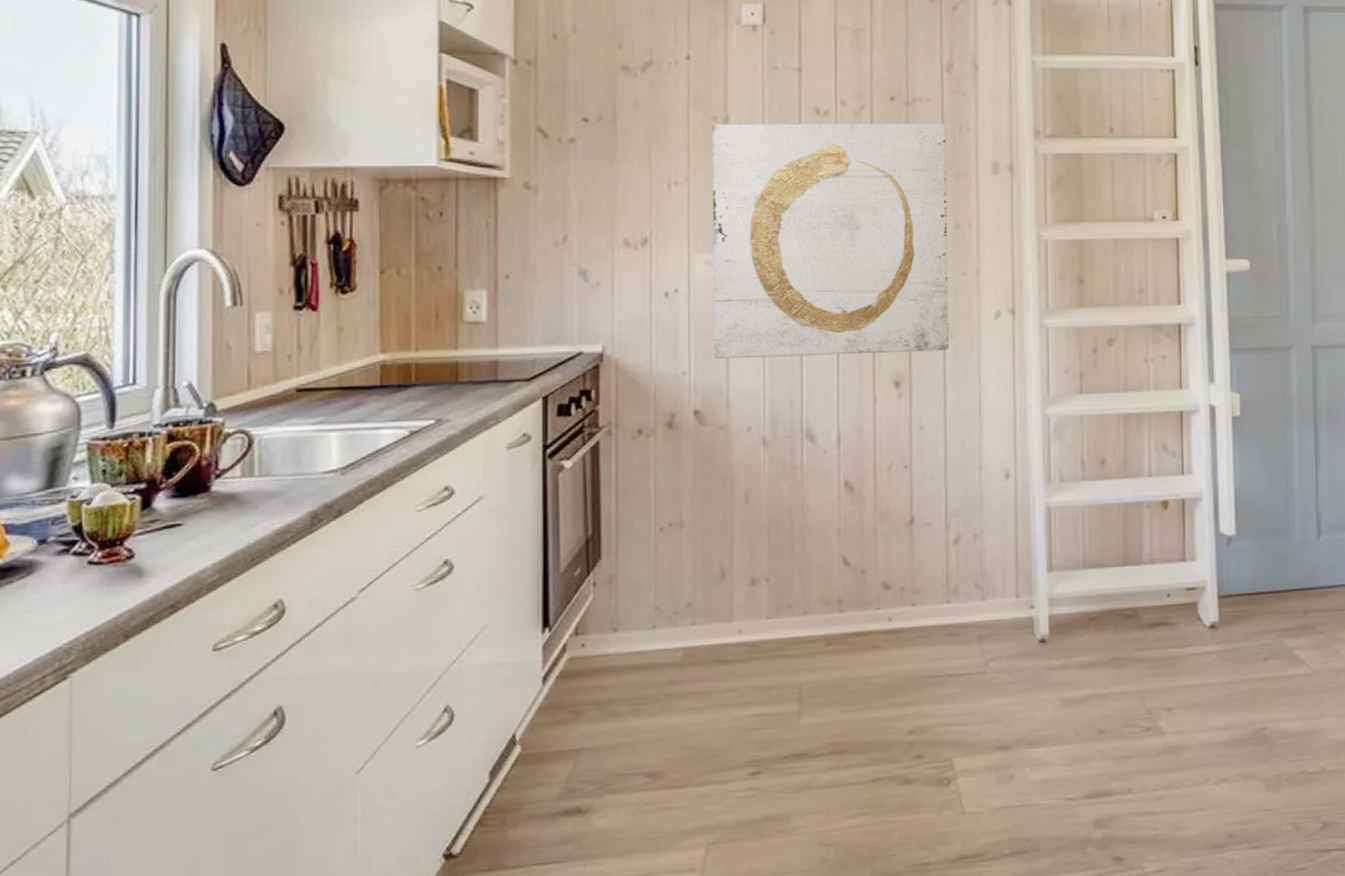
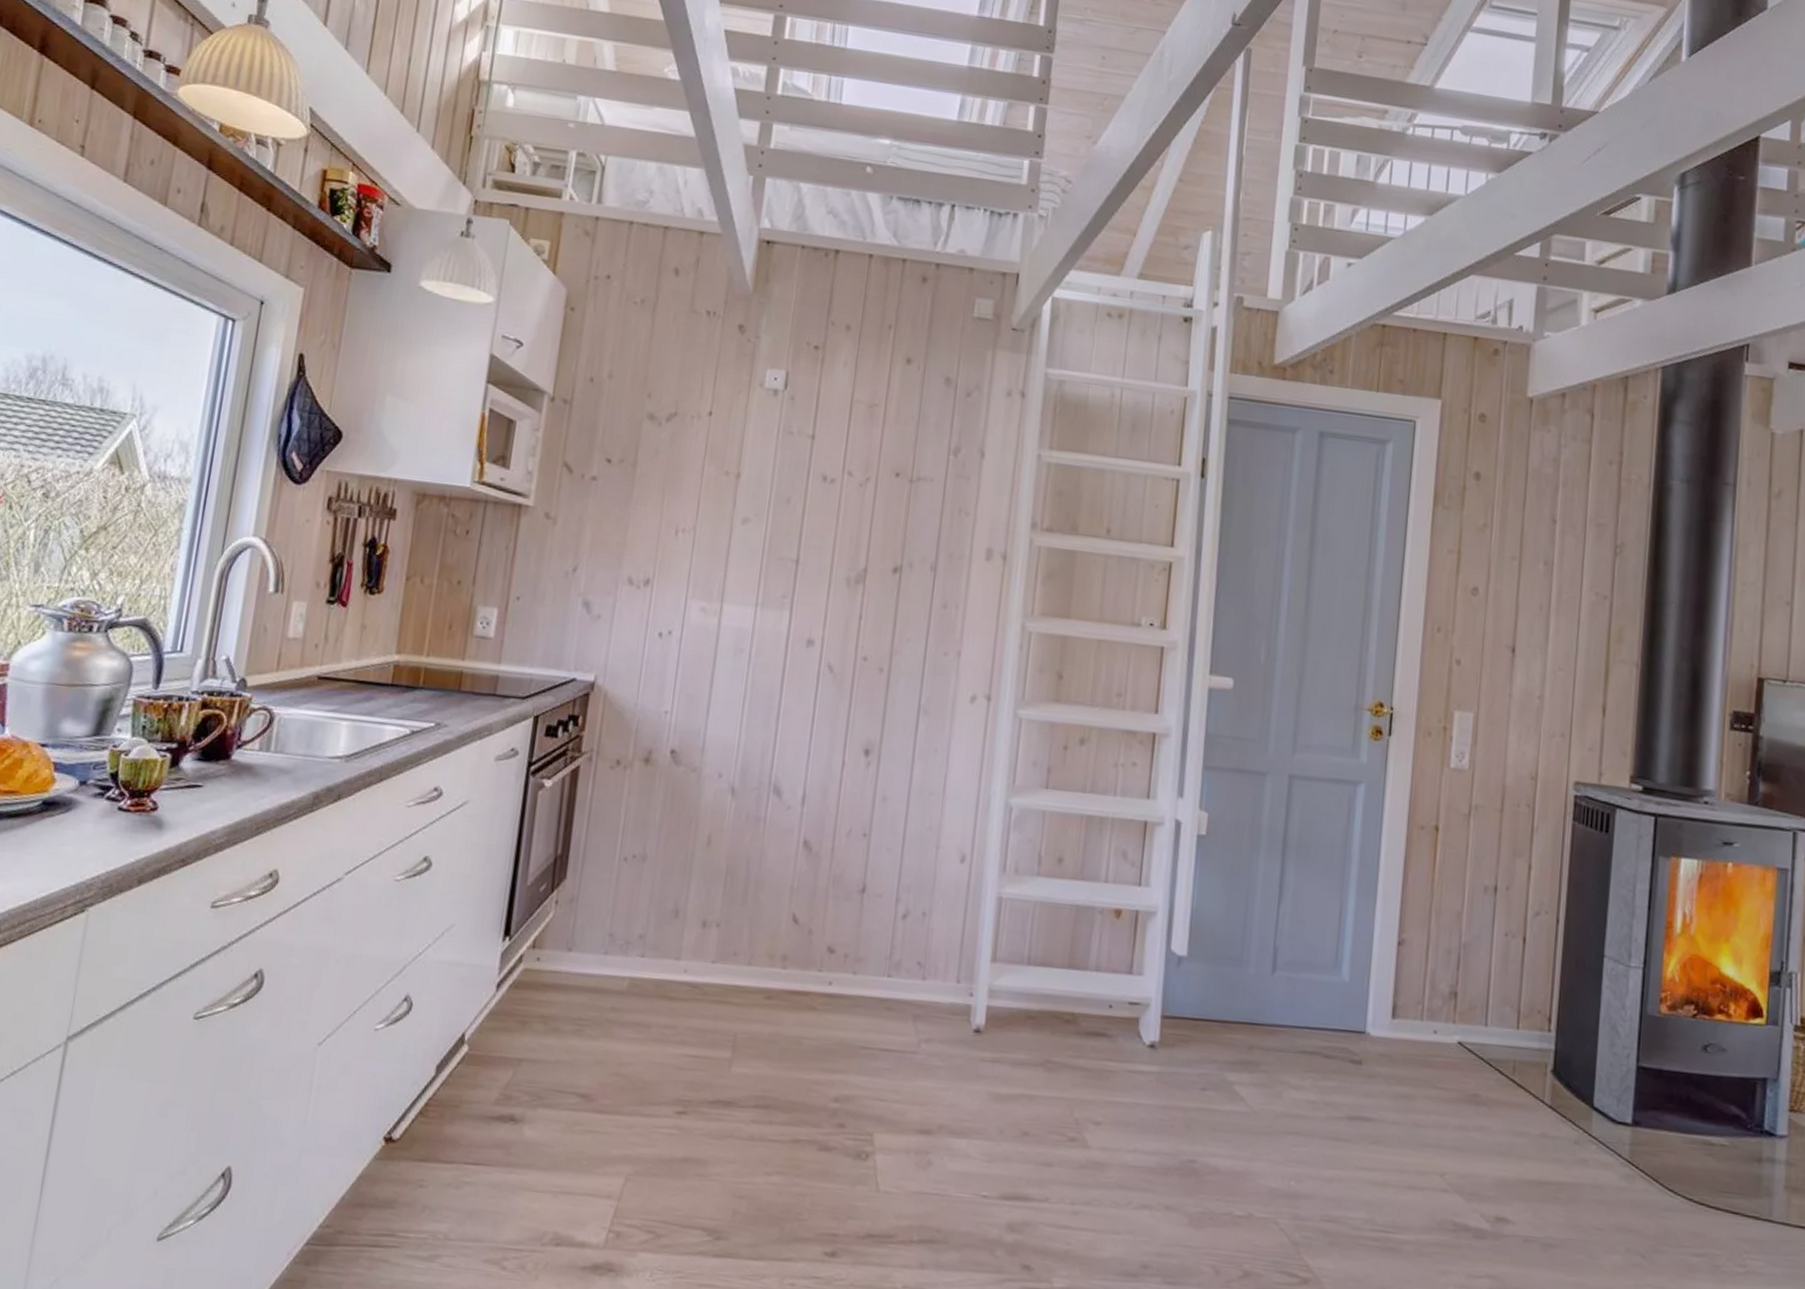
wall art: present [713,123,949,360] -> none [697,478,946,727]

